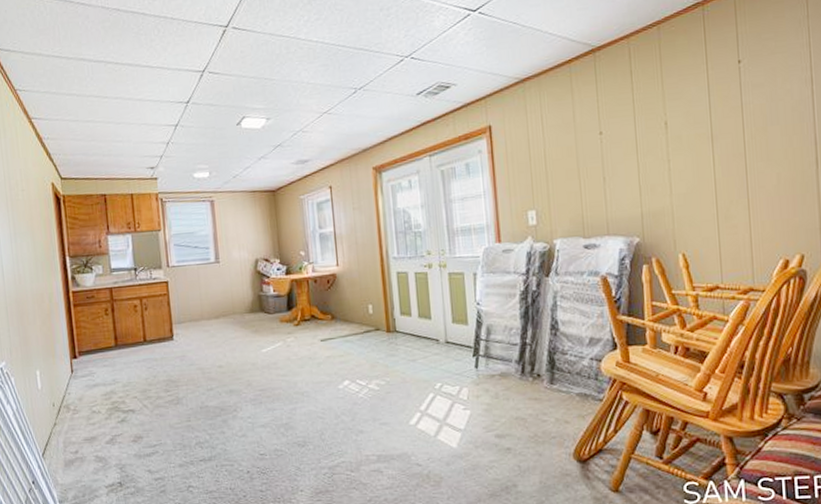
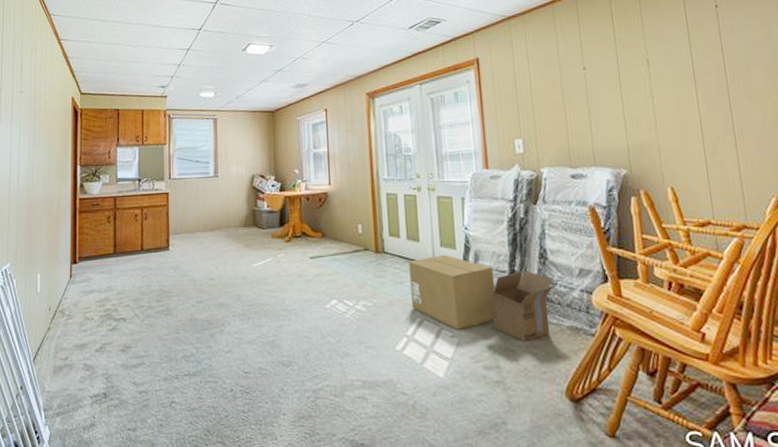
box: none [421,330,508,404] -> present [409,254,496,331]
cardboard box: none [491,342,568,411] -> present [479,271,558,342]

